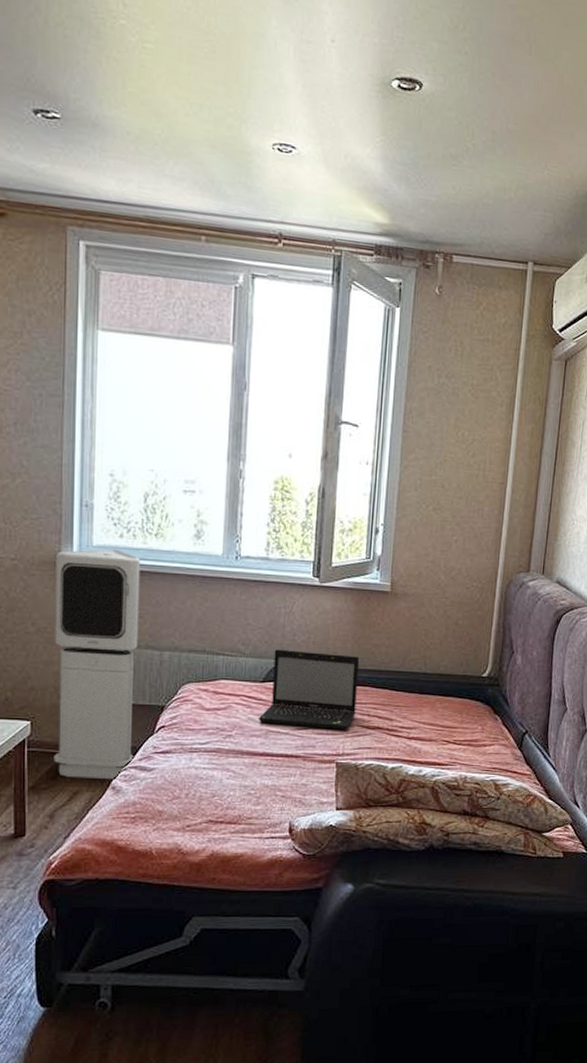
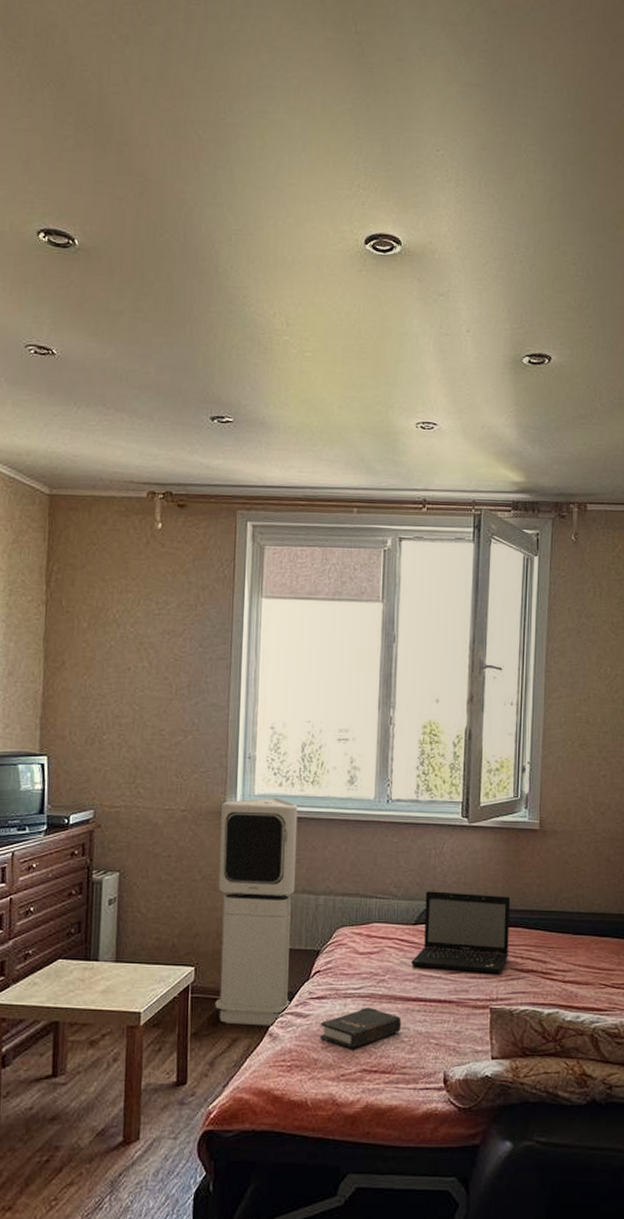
hardback book: none [165,761,248,801] -> present [320,1006,402,1049]

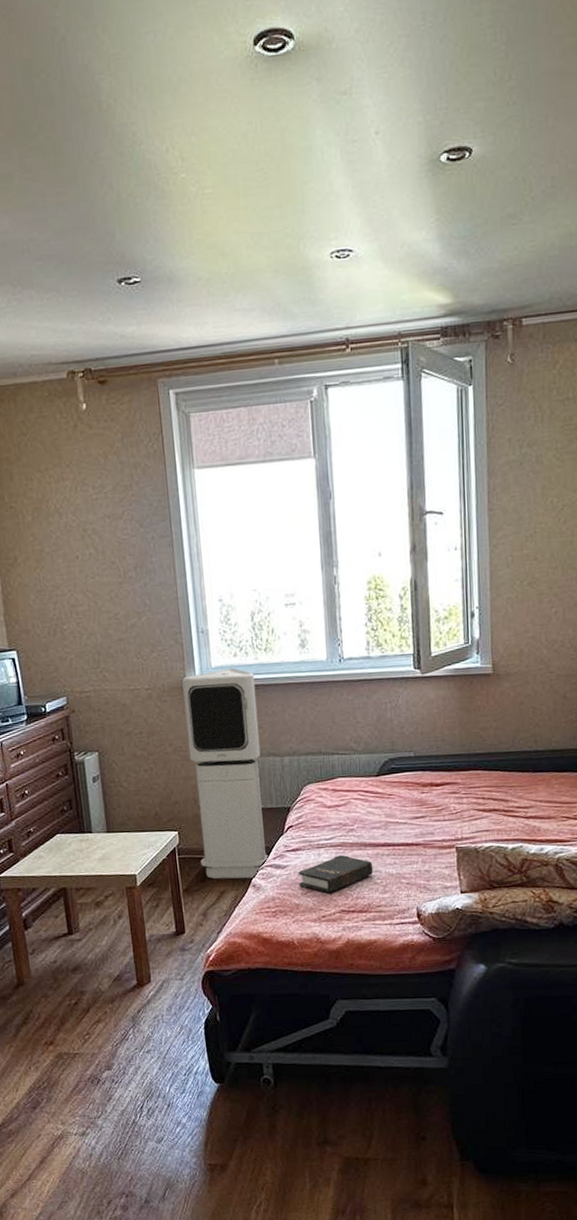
laptop: present [411,891,511,974] -> none [377,741,470,816]

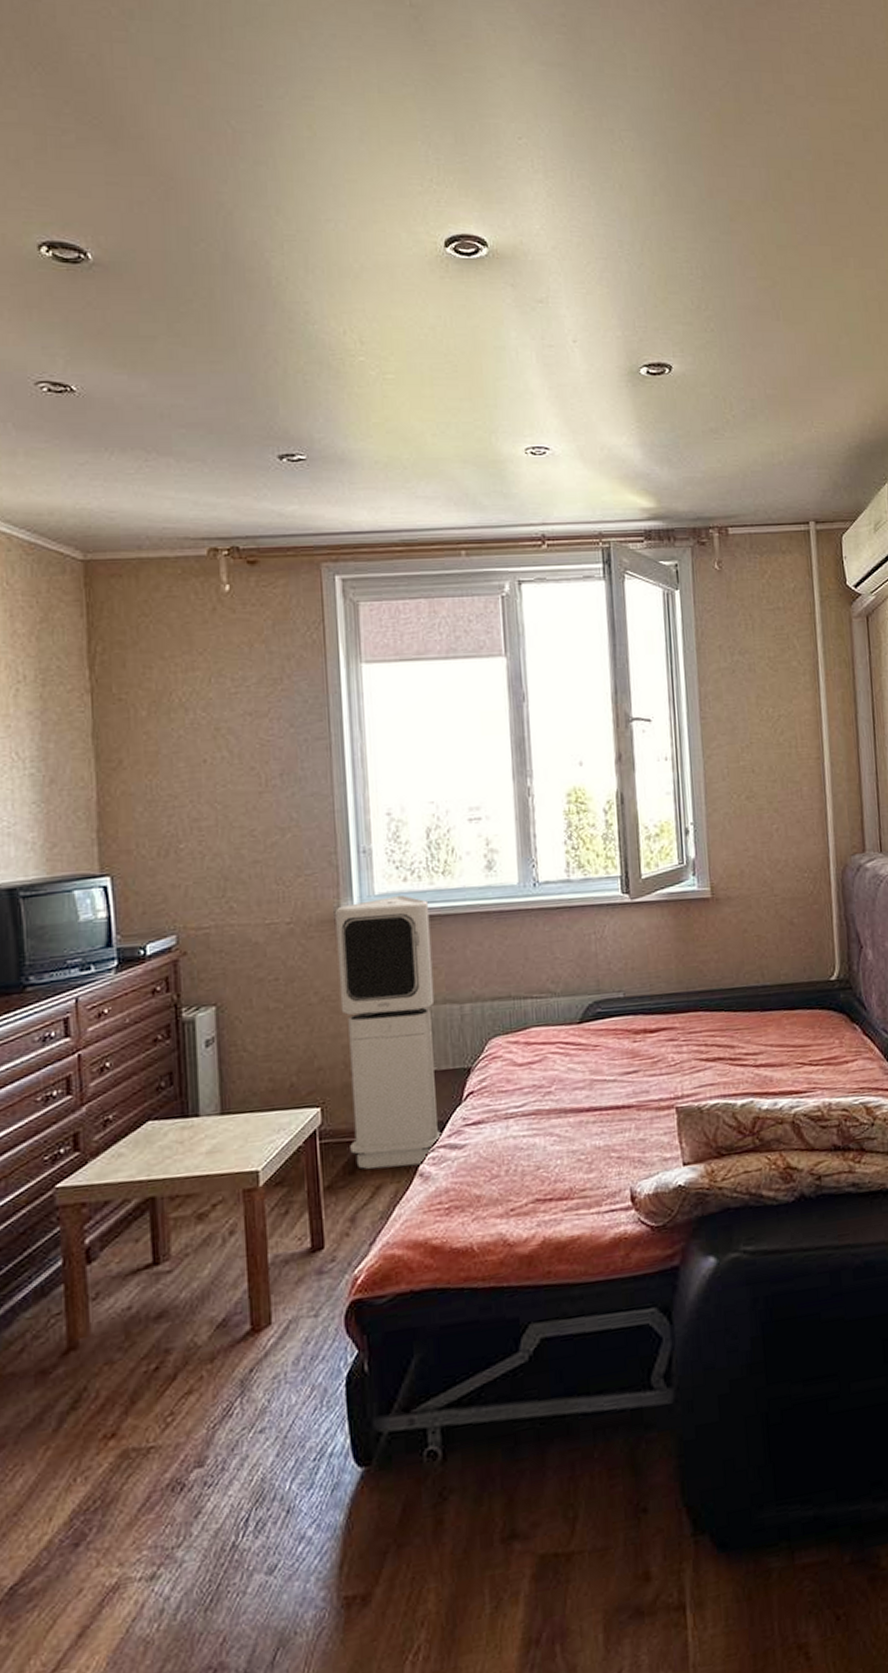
hardback book: present [298,854,374,893] -> none [480,1125,576,1178]

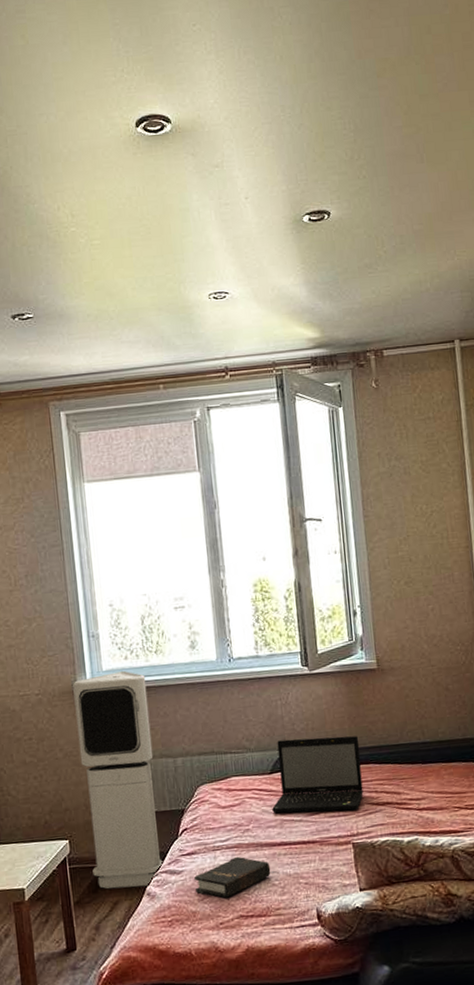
hardback book: none [480,1125,576,1178] -> present [194,856,271,898]
laptop: none [580,977,691,1072] -> present [272,736,364,814]

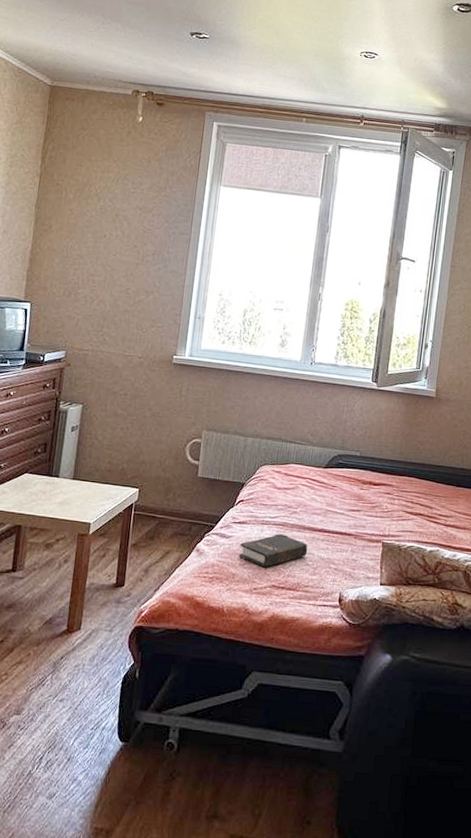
air purifier: present [73,671,164,889] -> none [153,352,236,544]
laptop: present [272,736,364,814] -> none [320,441,407,514]

